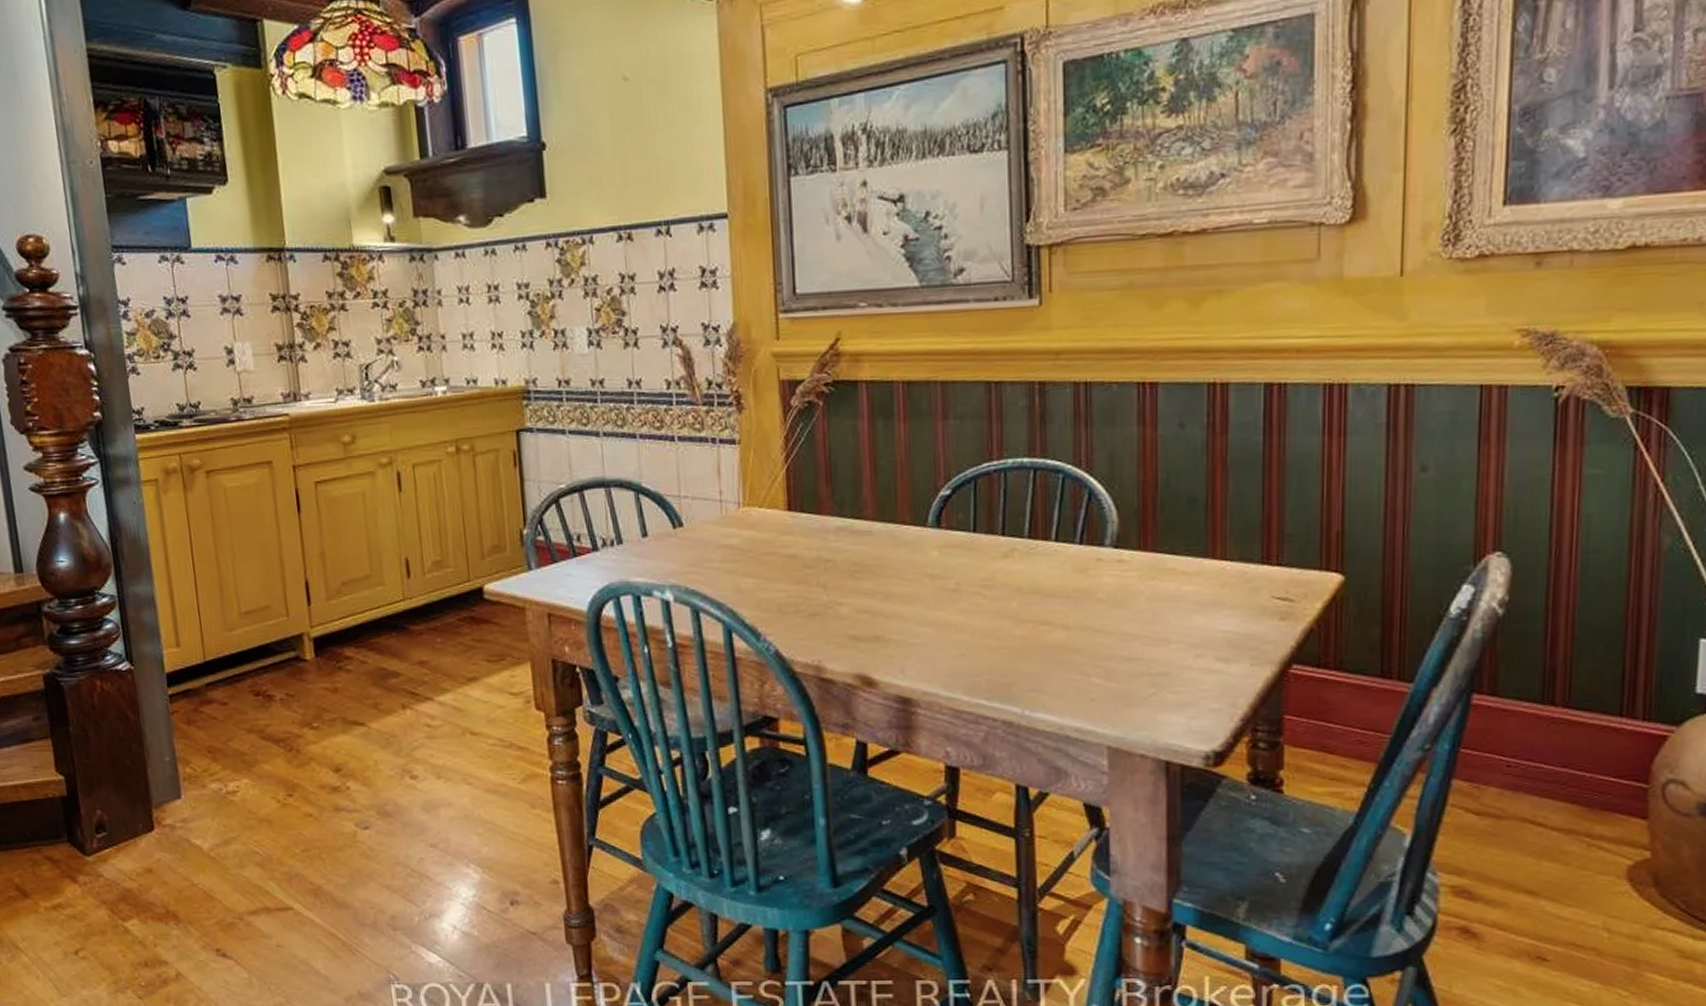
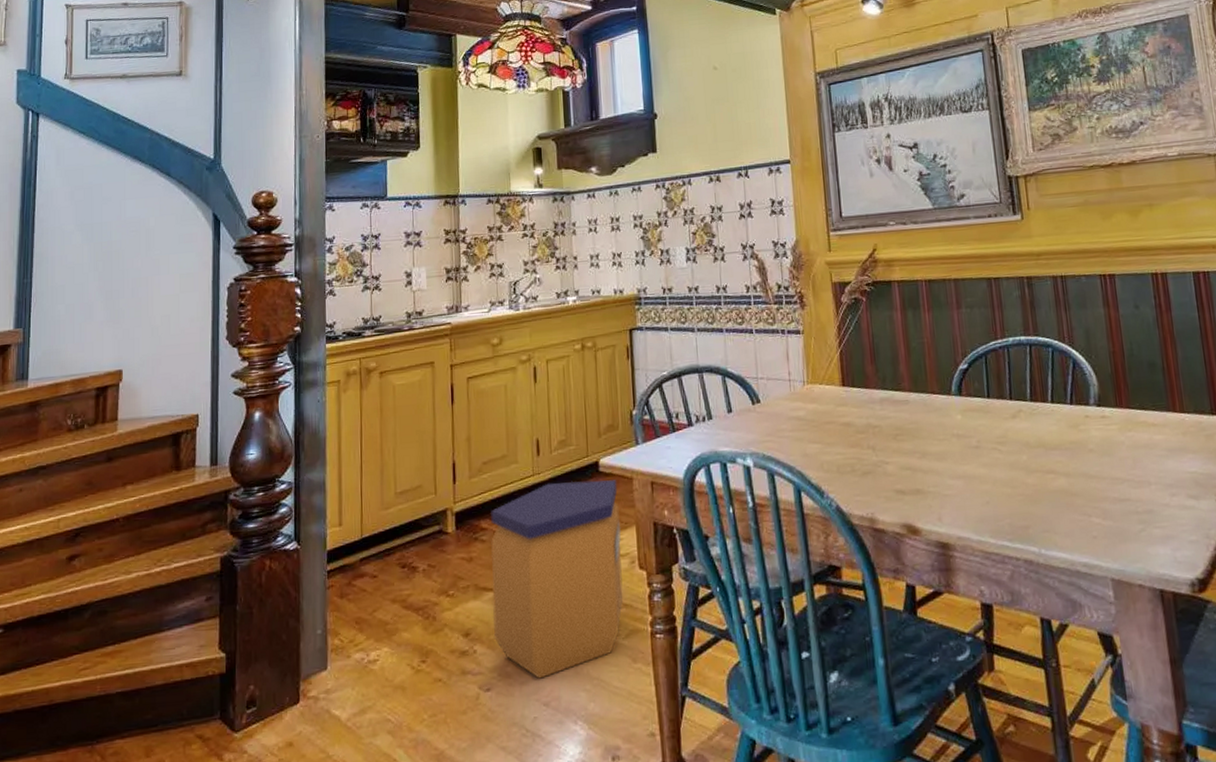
trash can: none [355,608,518,819] -> present [490,480,623,679]

